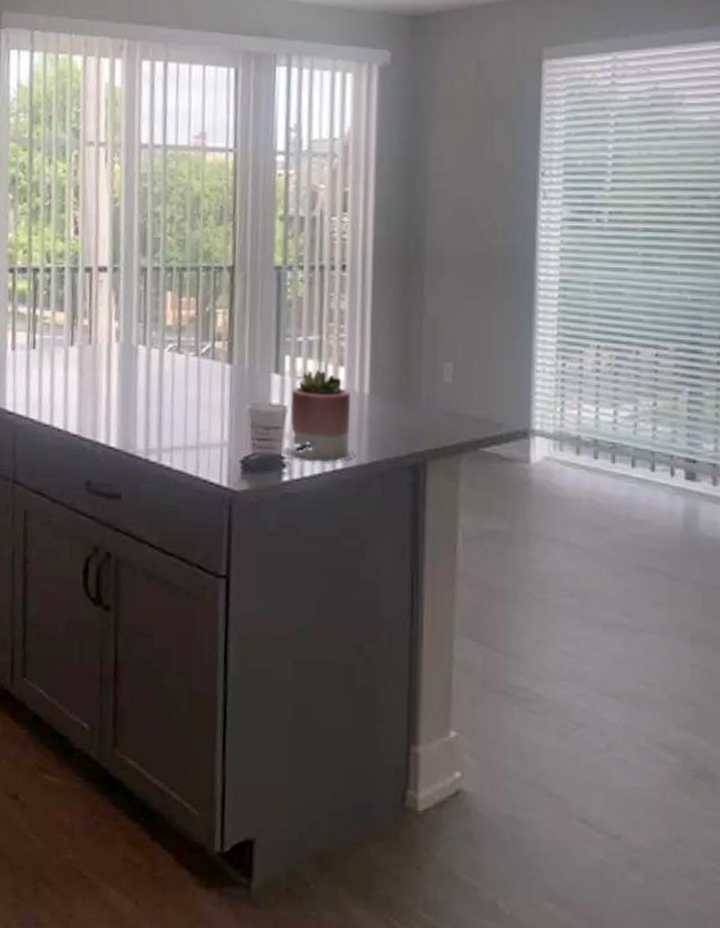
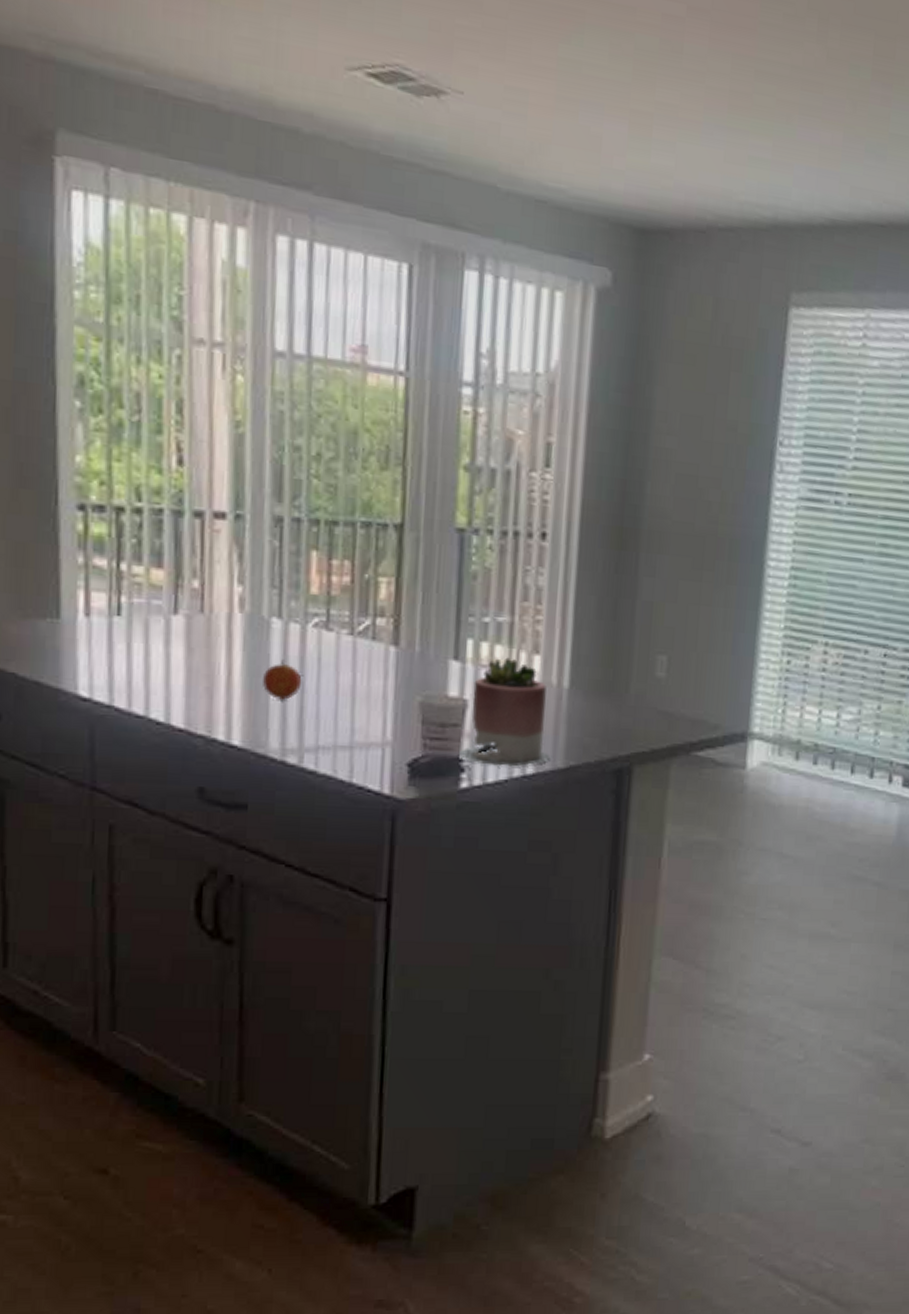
fruit: none [132,378,161,410] -> present [263,659,302,700]

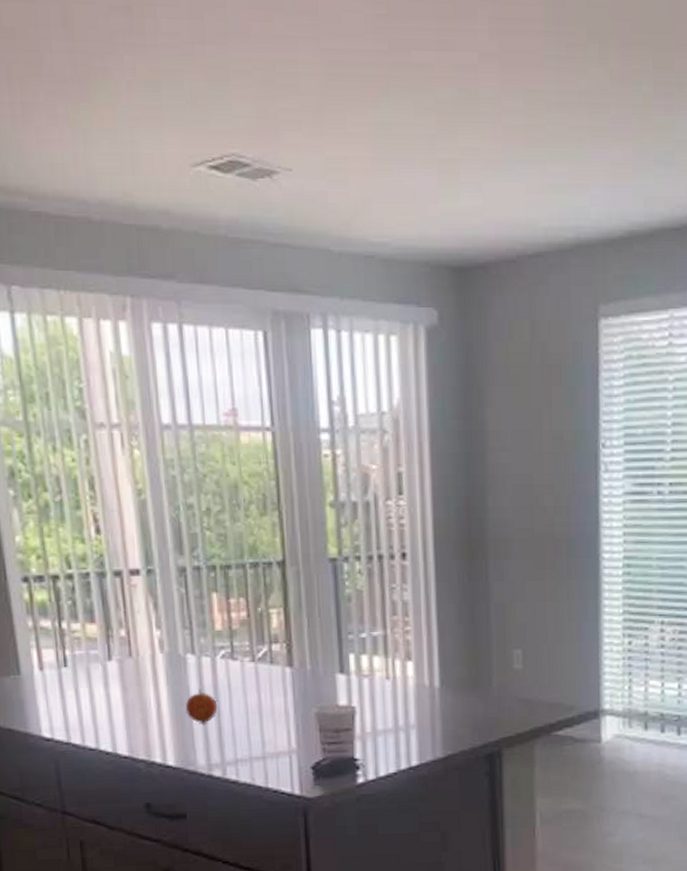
succulent planter: present [459,657,551,767] -> none [354,666,431,761]

